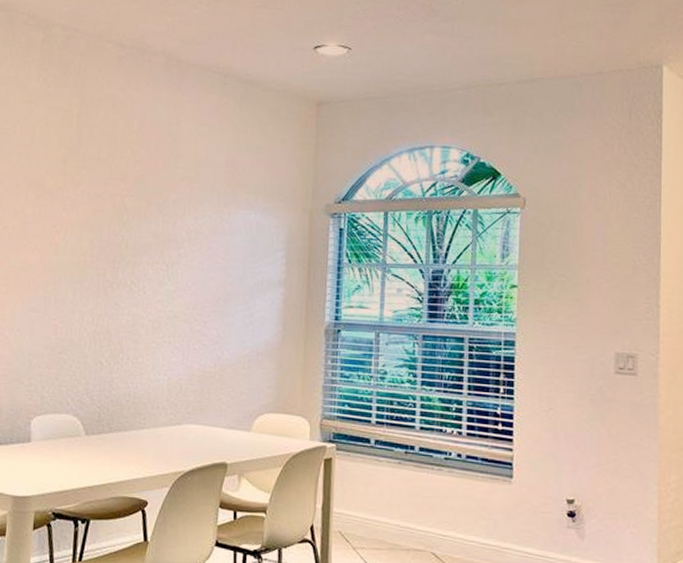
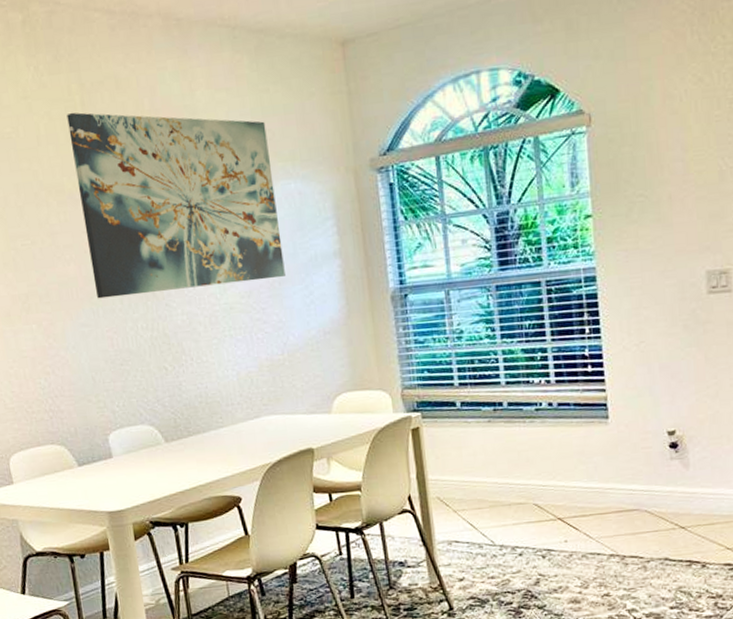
wall art: none [52,121,238,296] -> present [66,112,285,299]

